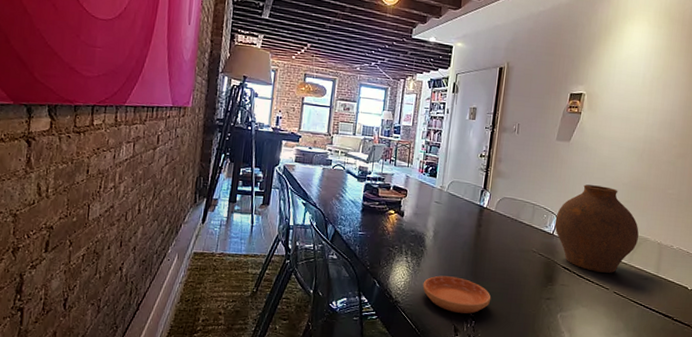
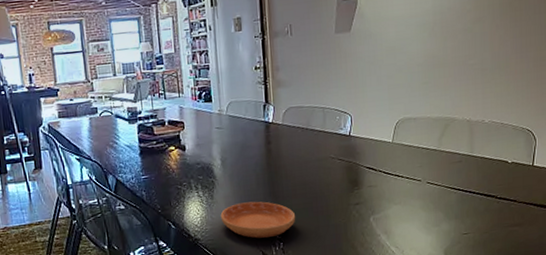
vase: present [554,184,639,273] -> none [349,72,444,166]

